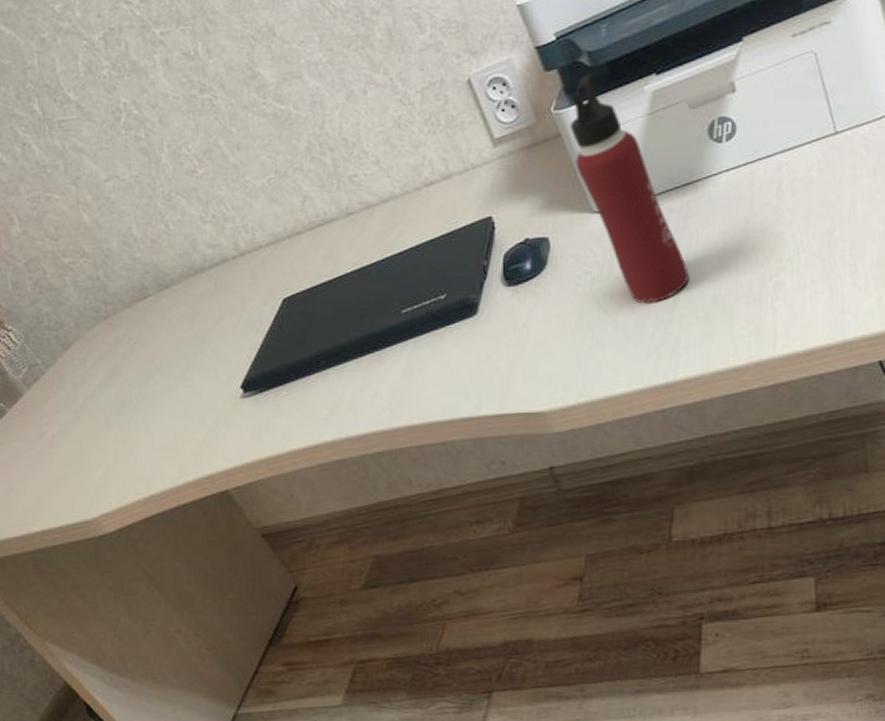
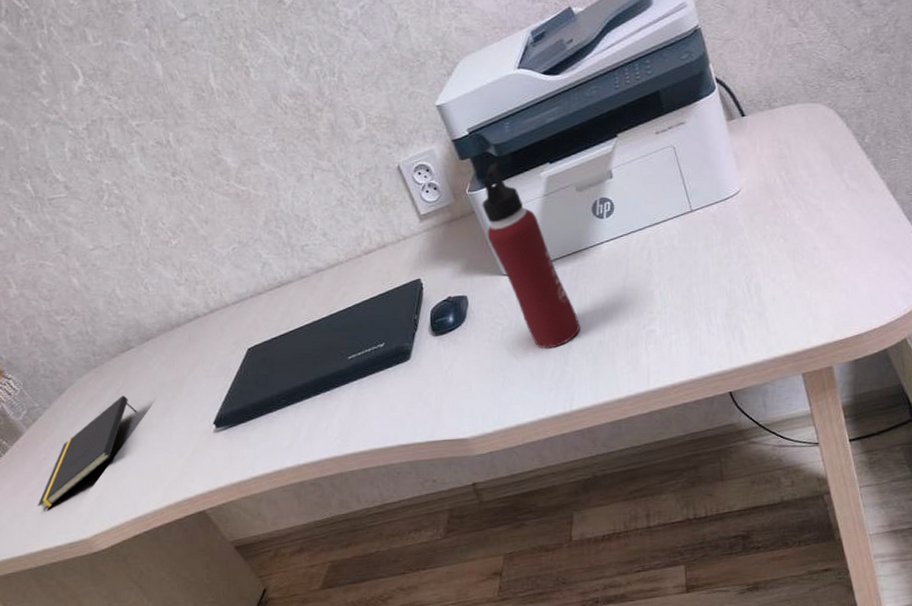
notepad: none [36,352,153,485] -> present [37,395,137,511]

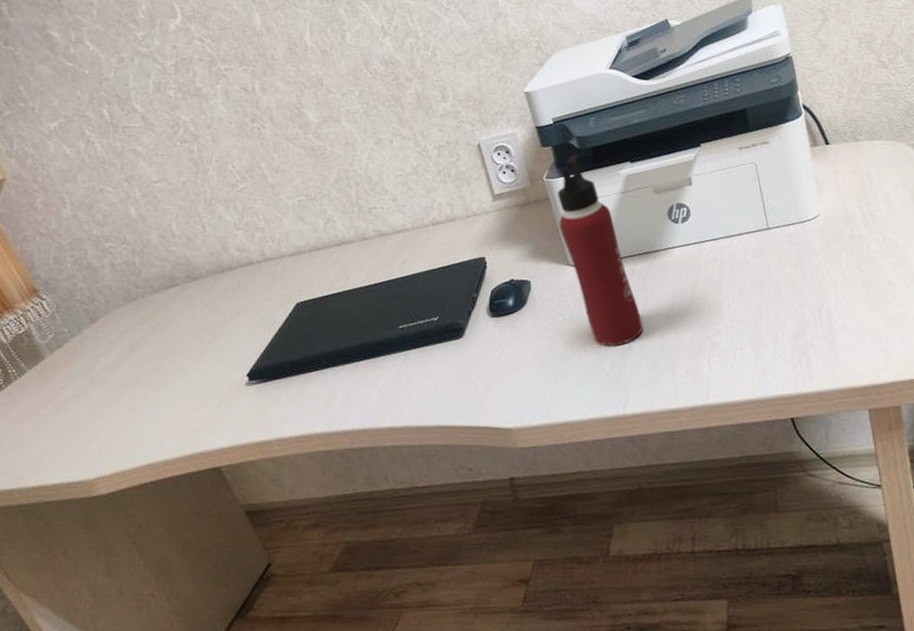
notepad: present [37,395,137,511] -> none [42,333,169,443]

